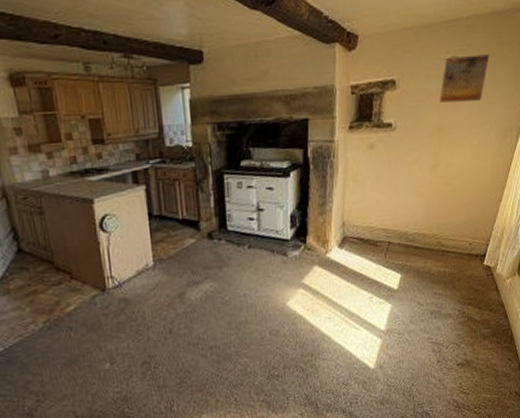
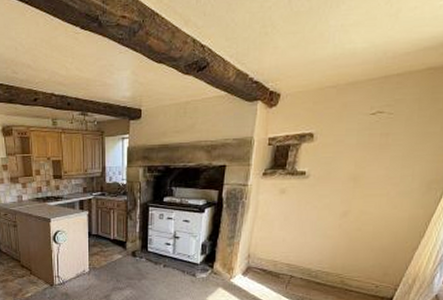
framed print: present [439,54,490,103] -> none [358,109,421,154]

